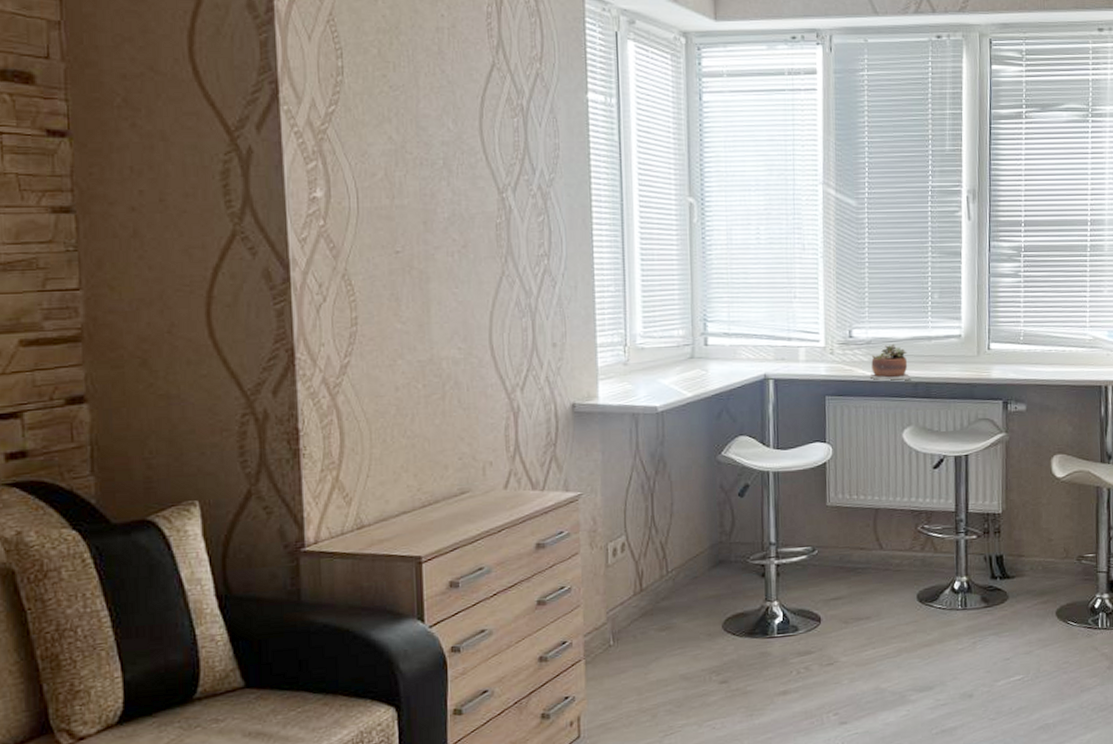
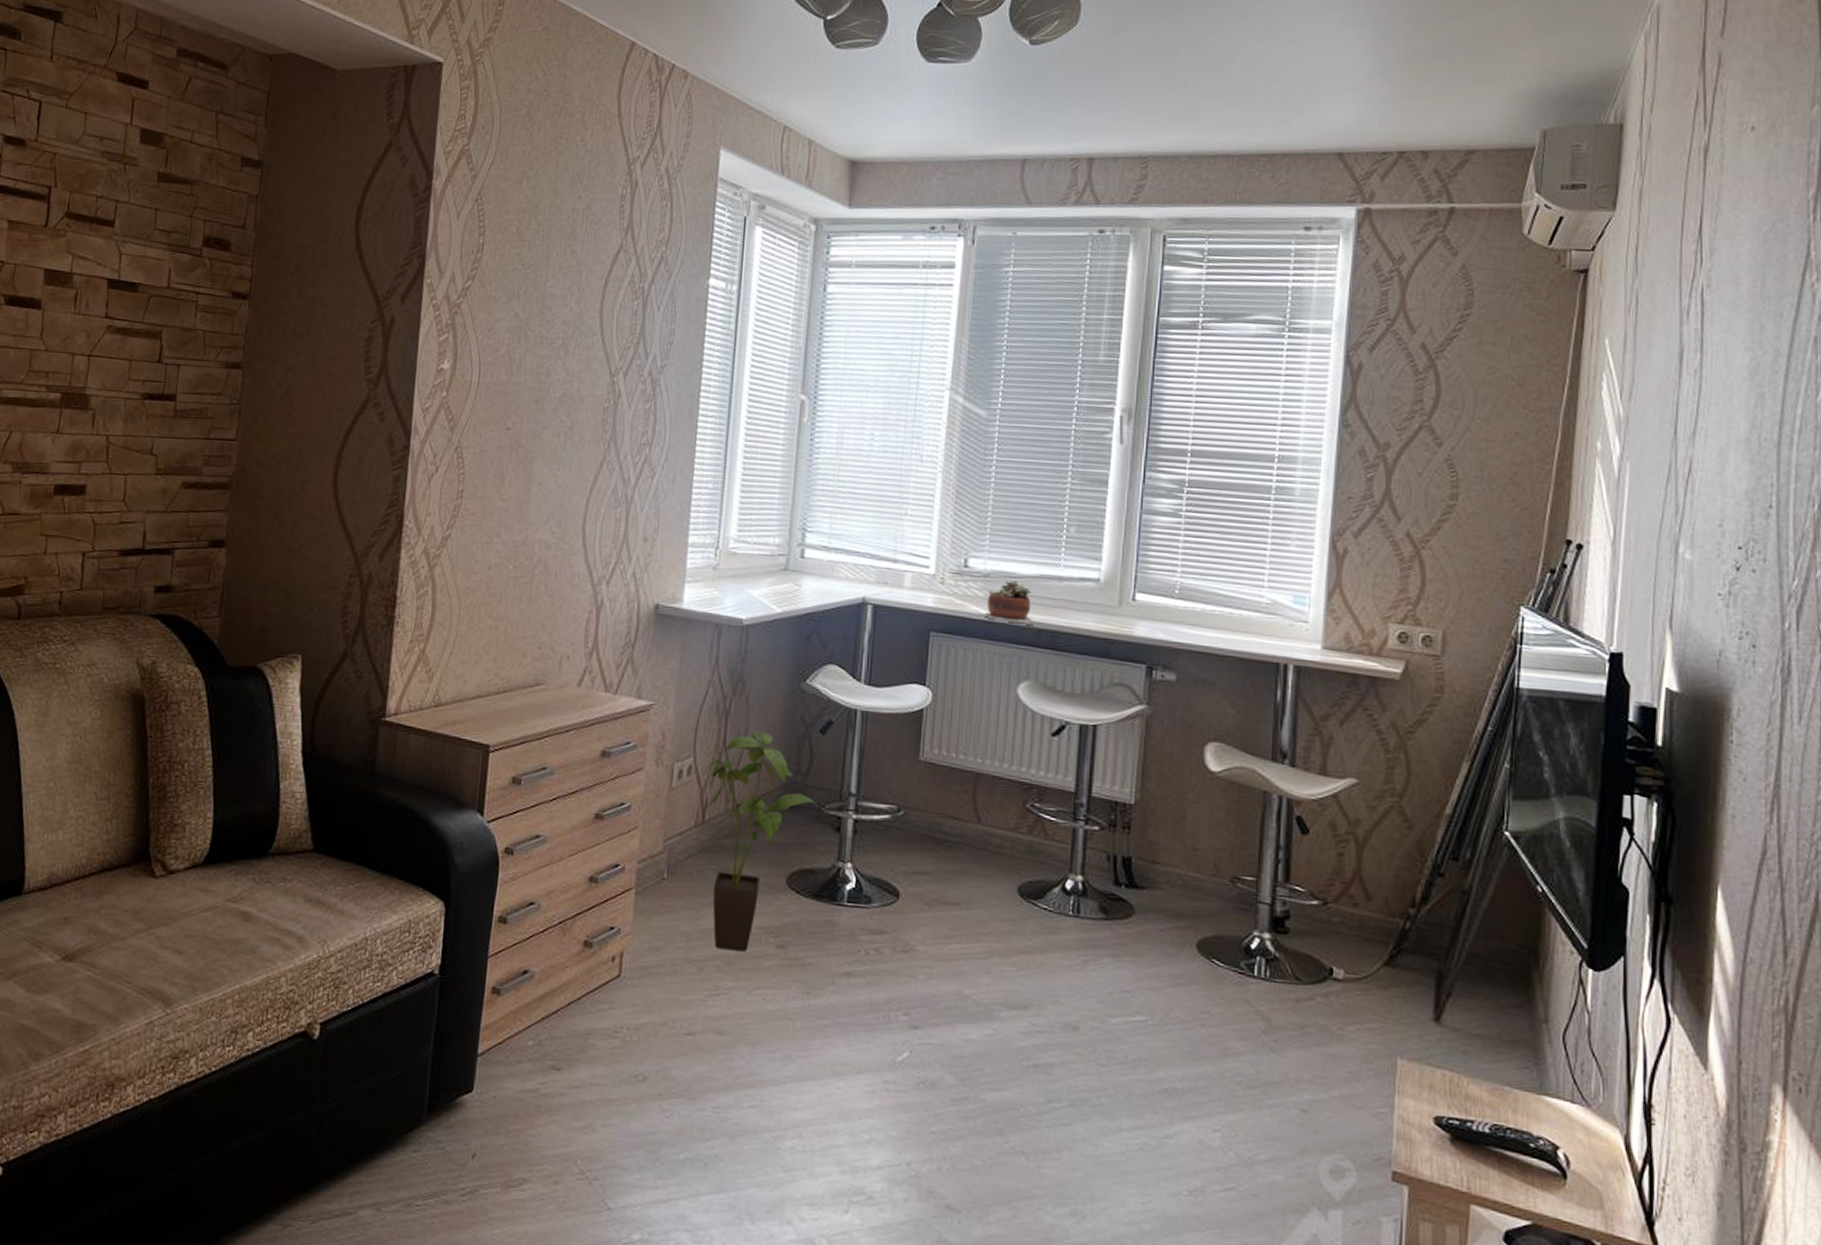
house plant: none [637,503,744,696] -> present [704,731,819,952]

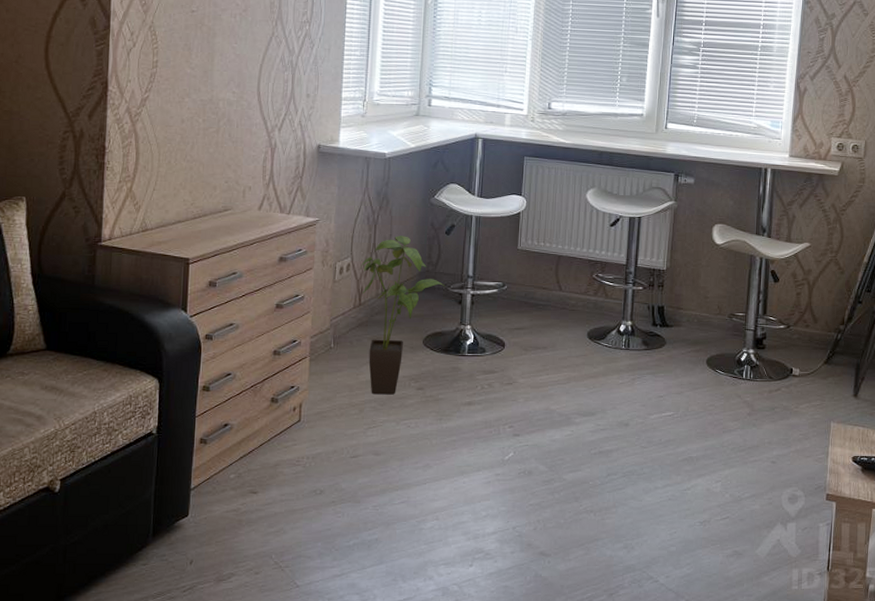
succulent plant: present [985,580,1032,625] -> none [563,117,597,149]

